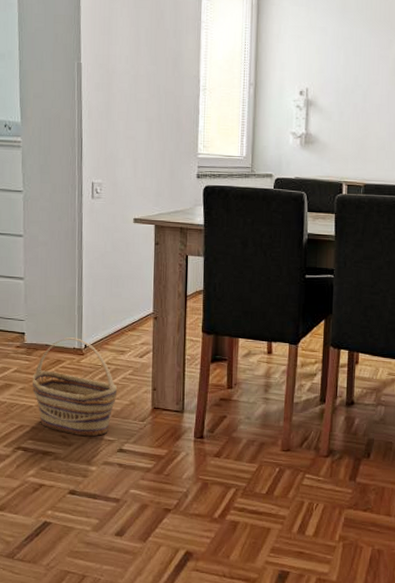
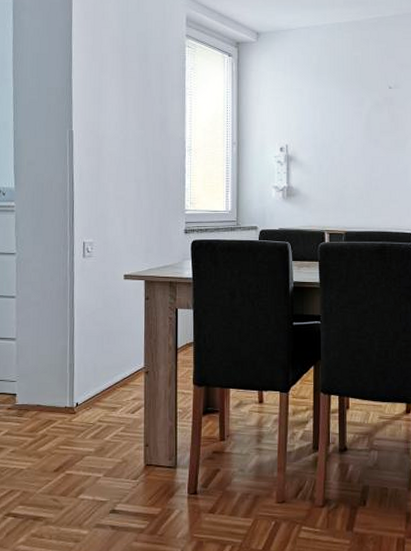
basket: present [33,337,117,437] -> none [23,396,109,499]

